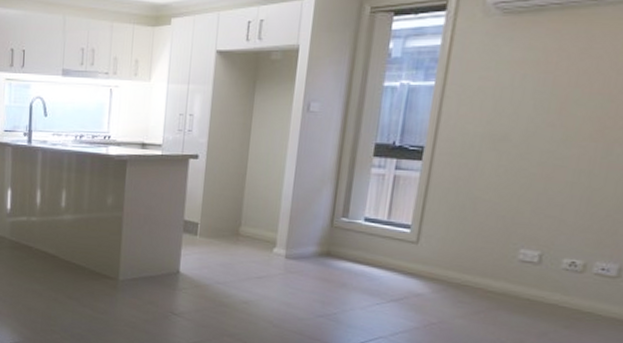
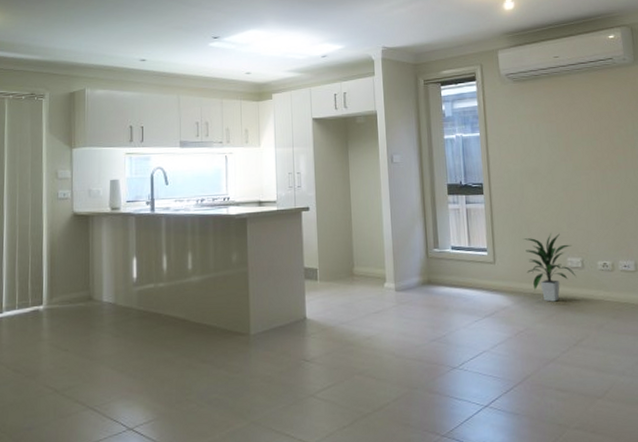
indoor plant: none [457,217,532,298] -> present [523,233,577,302]

